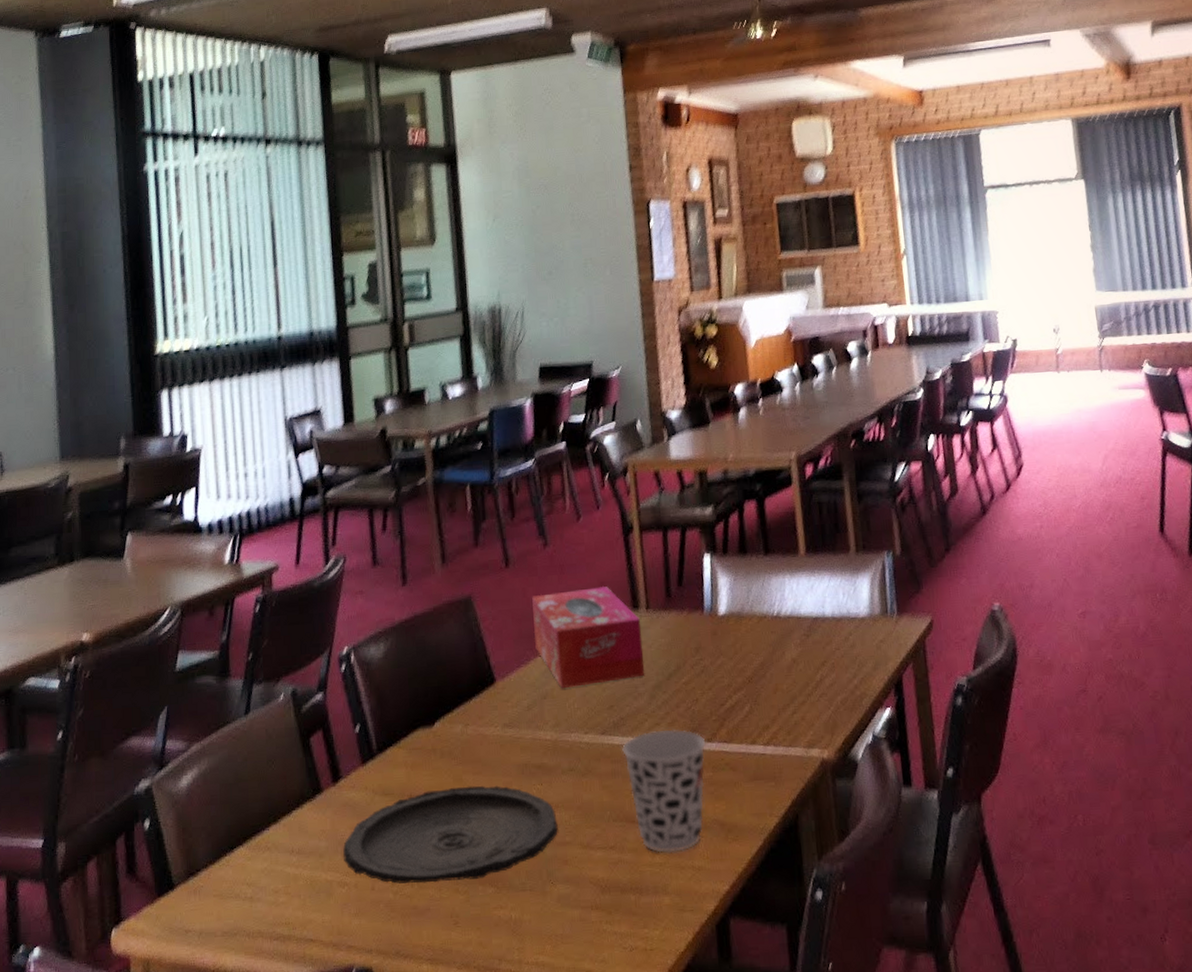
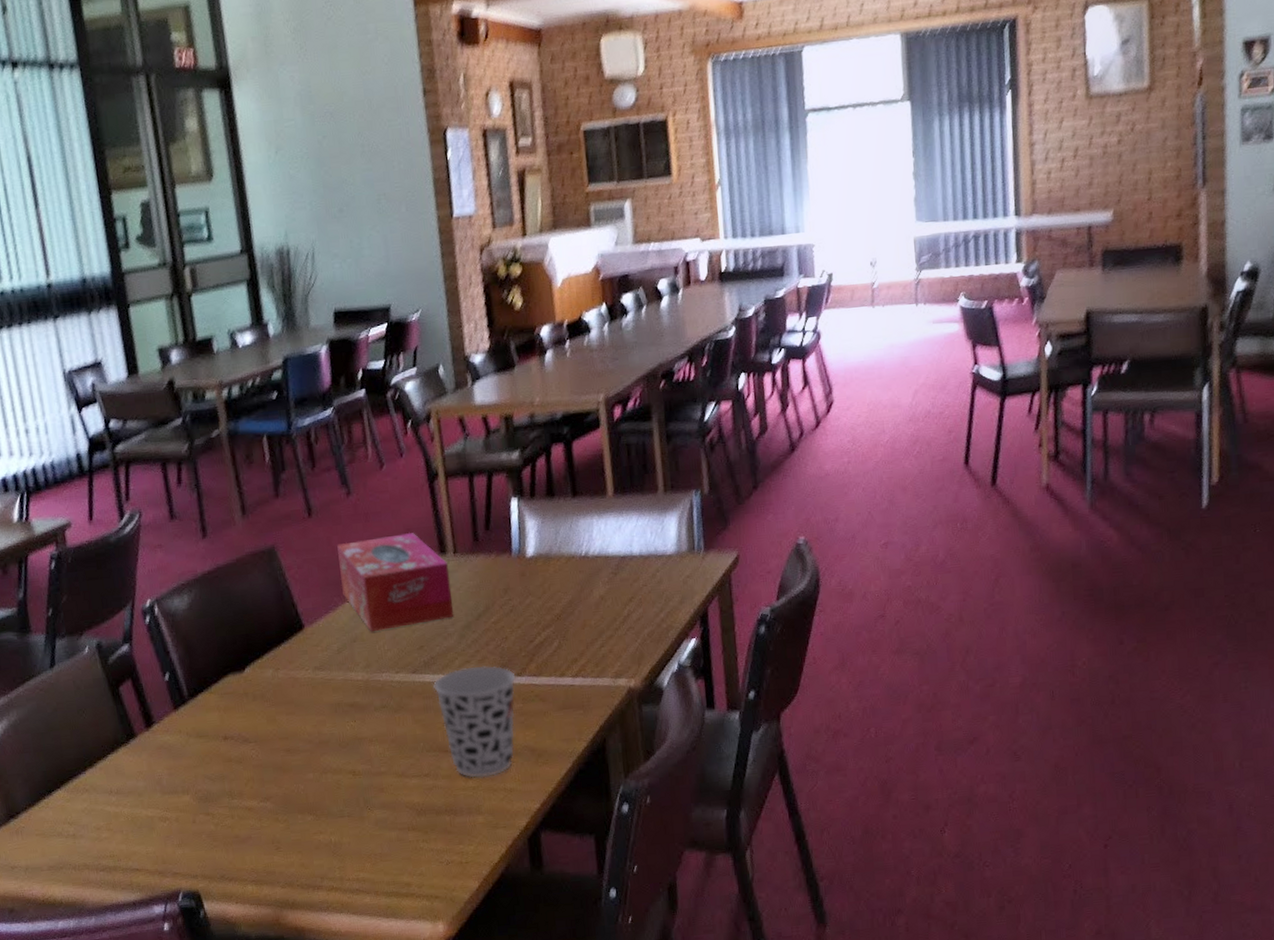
plate: present [343,785,558,884] -> none [161,724,373,817]

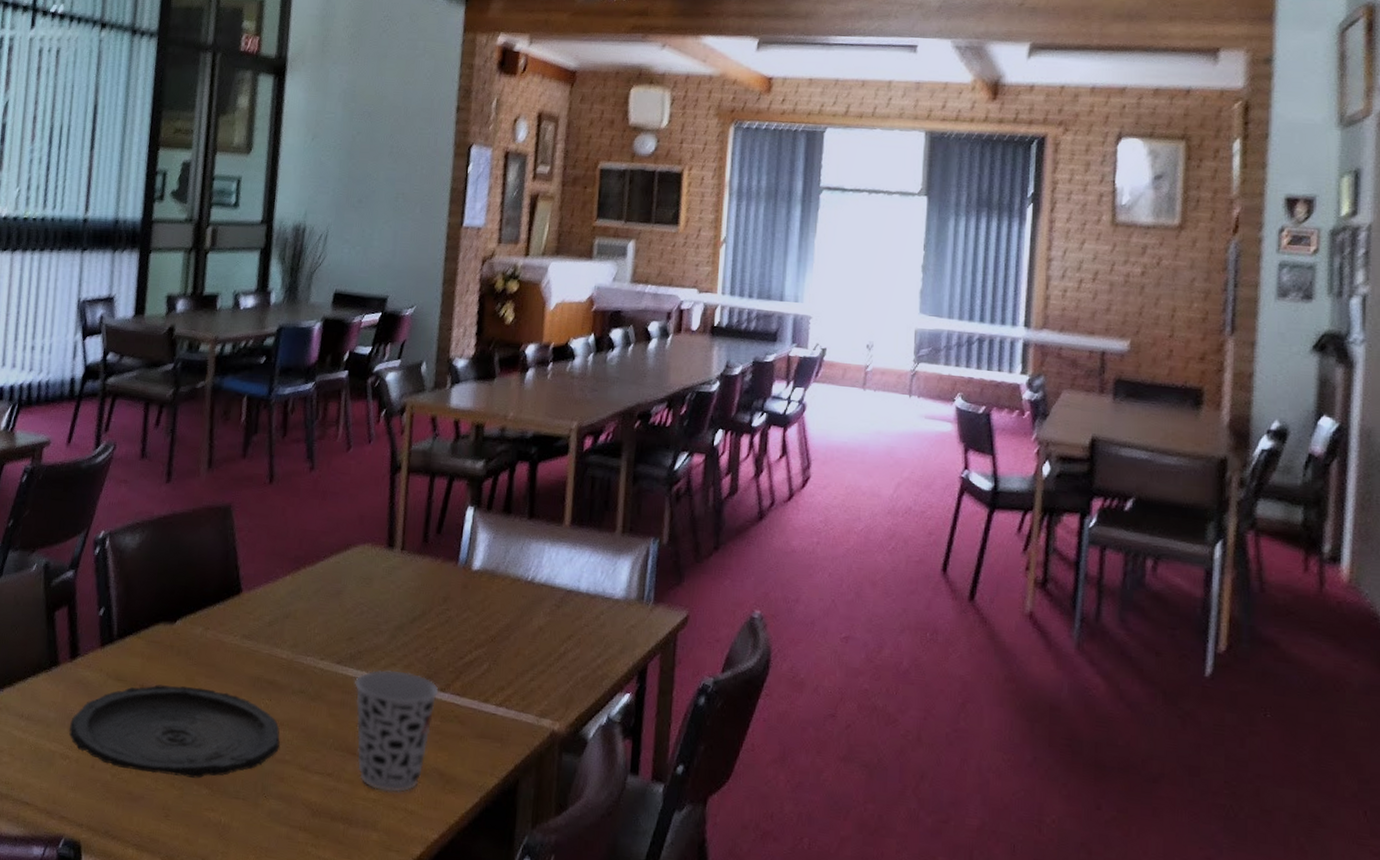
plate: none [161,724,373,817] -> present [69,684,280,779]
tissue box: present [337,532,454,632] -> none [285,516,394,615]

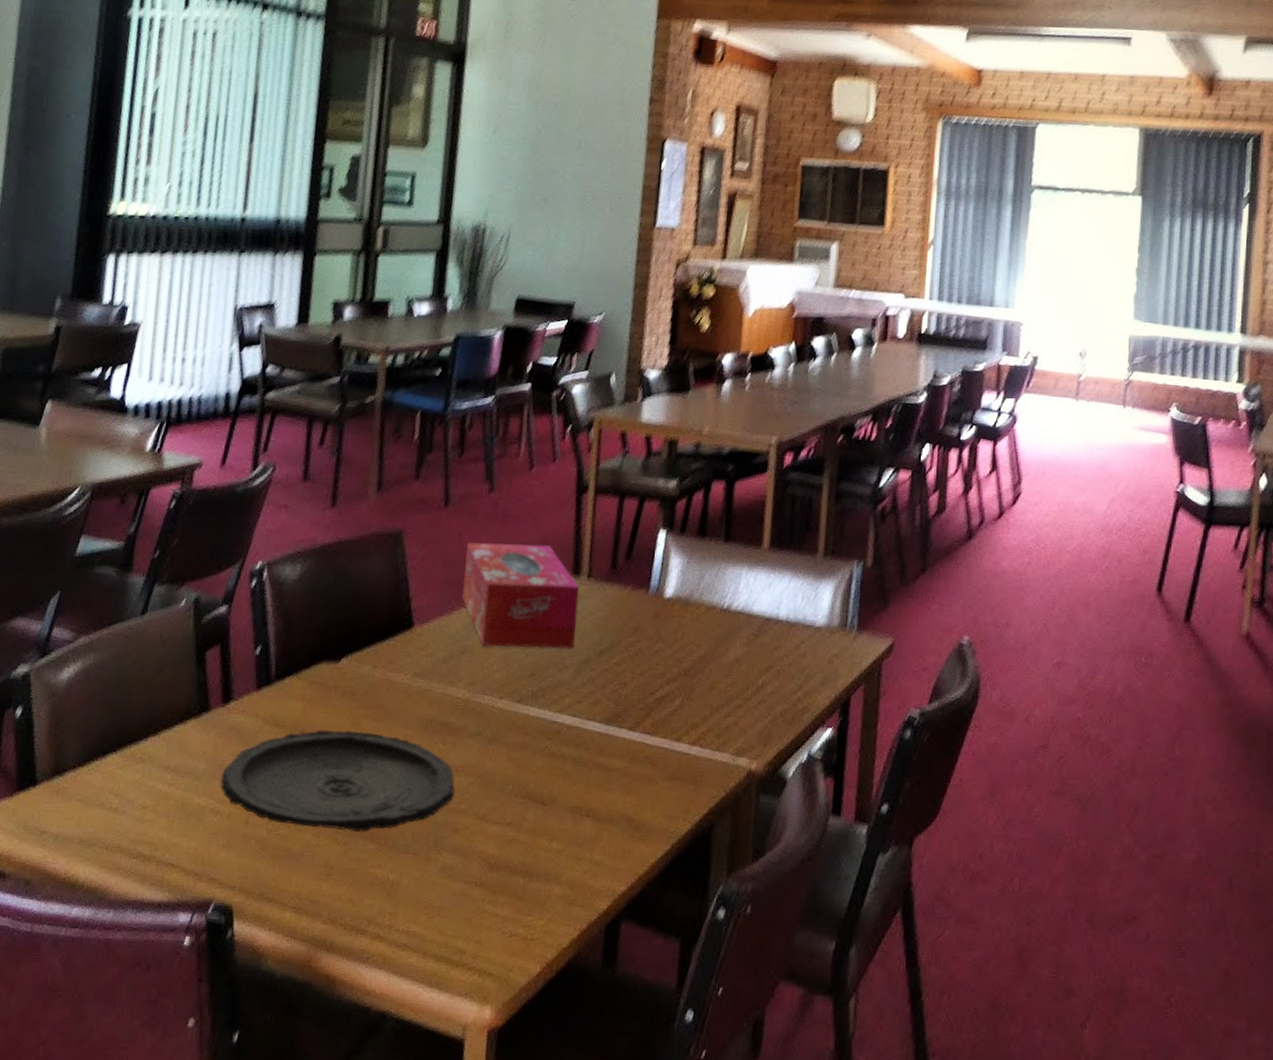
tissue box: none [285,516,394,615] -> present [462,541,580,649]
cup: present [354,669,439,793] -> none [536,707,628,842]

